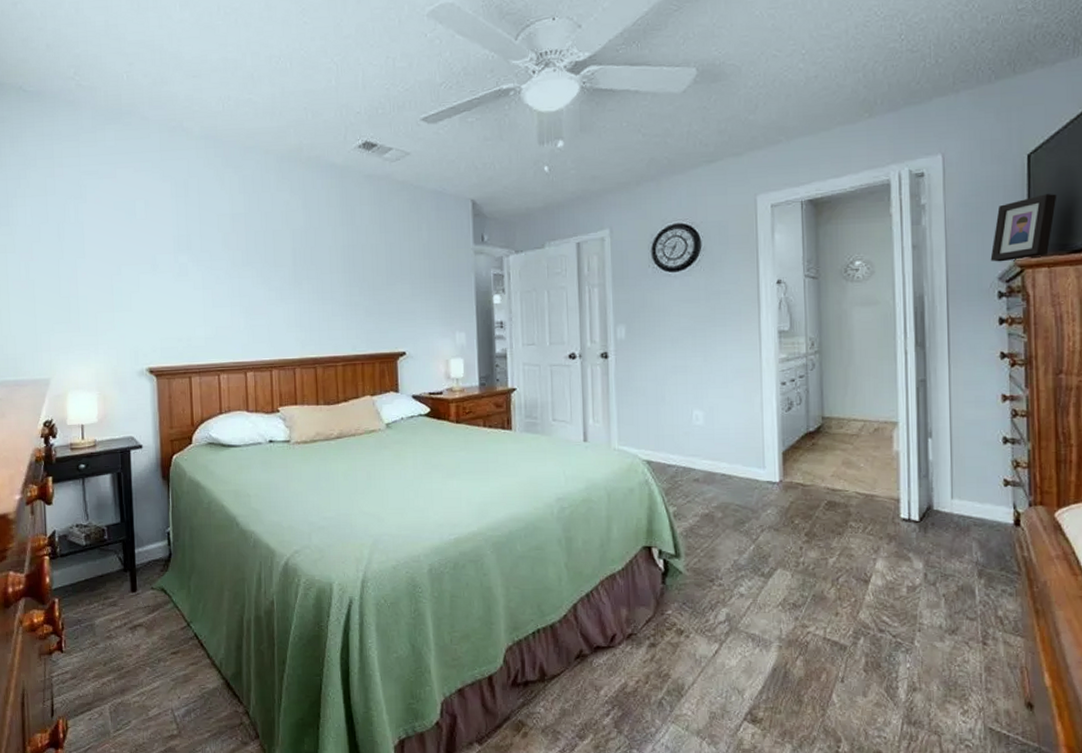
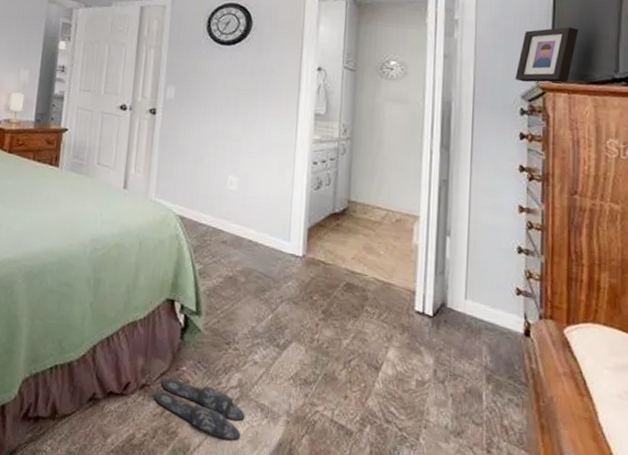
slippers: none [641,623,736,674] -> present [153,377,245,441]

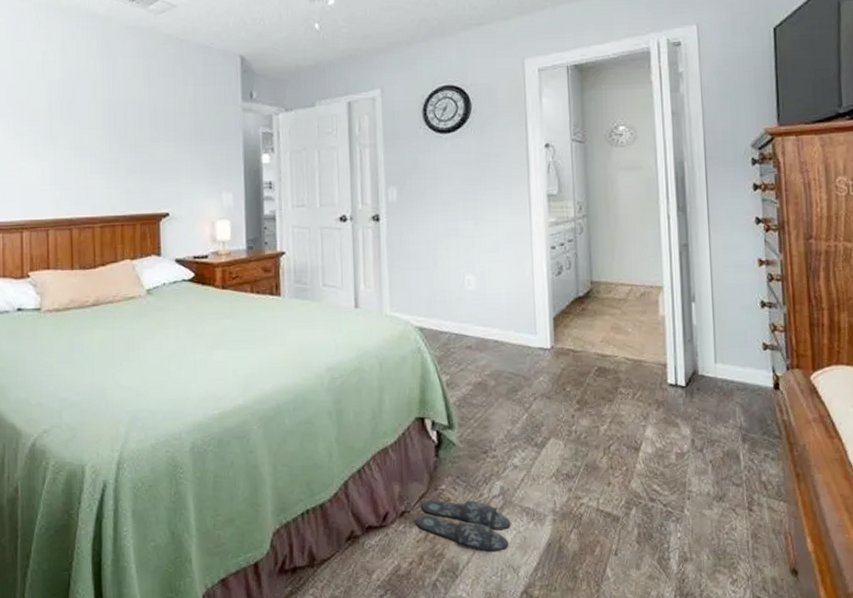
picture frame: present [515,27,579,83] -> none [743,66,802,130]

